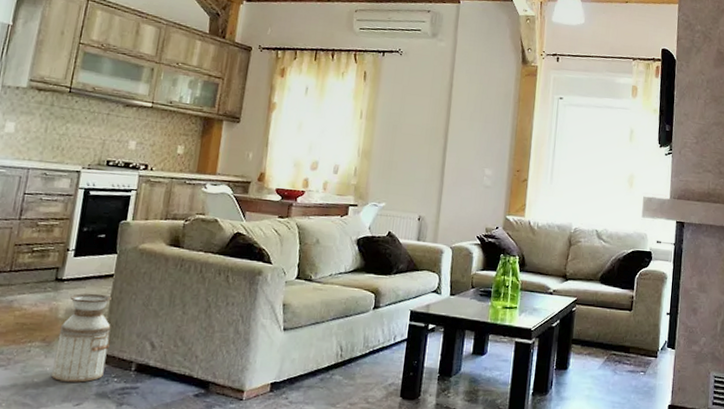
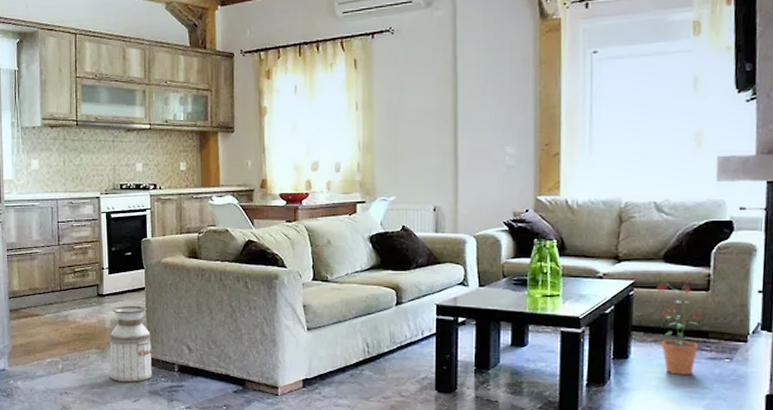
potted plant: none [592,300,626,386] -> present [655,281,702,375]

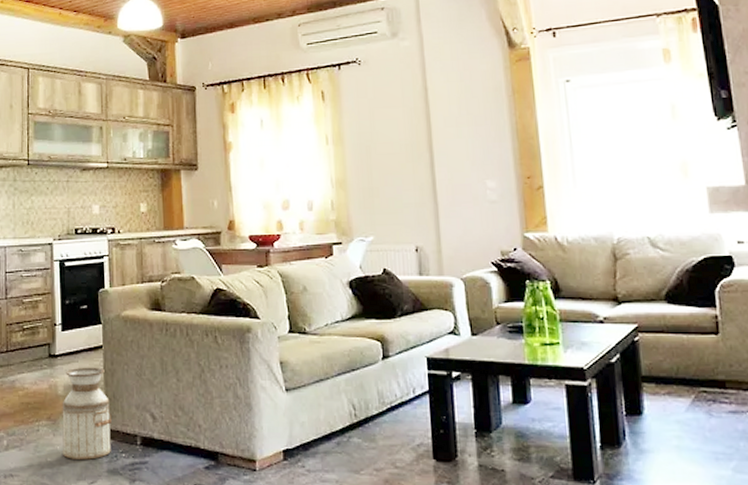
potted plant: present [655,281,702,375] -> none [661,325,716,433]

